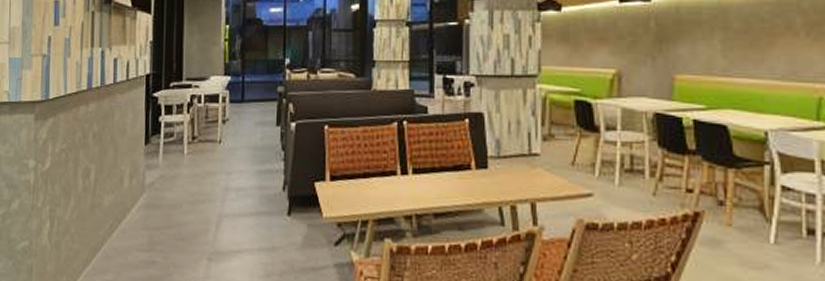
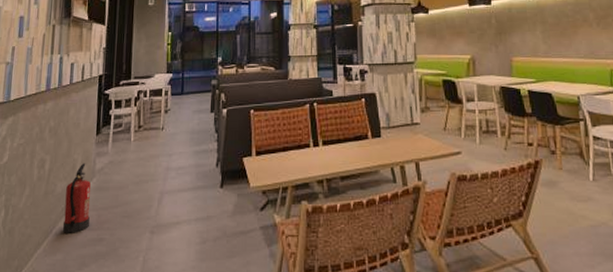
fire extinguisher: none [111,176,141,253] -> present [62,163,91,233]

